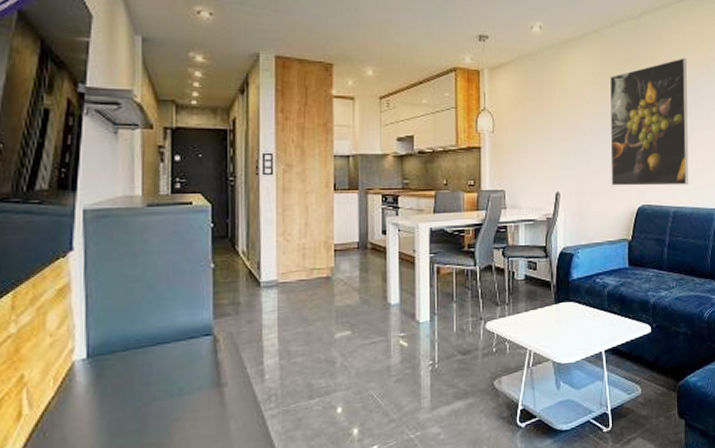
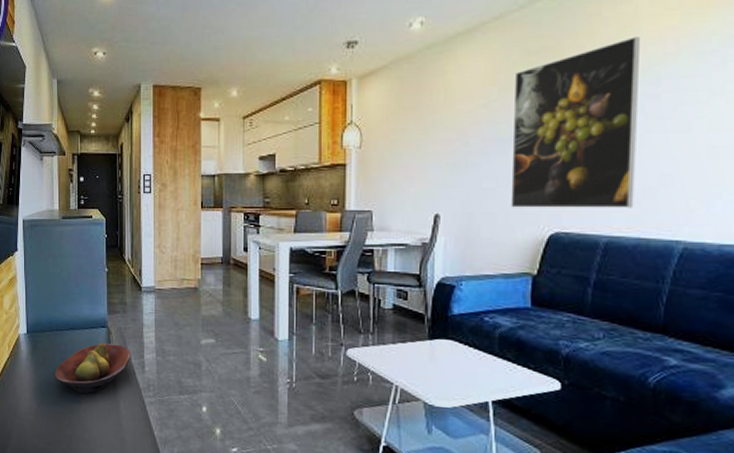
fruit bowl: none [132,353,247,424] -> present [54,343,132,395]

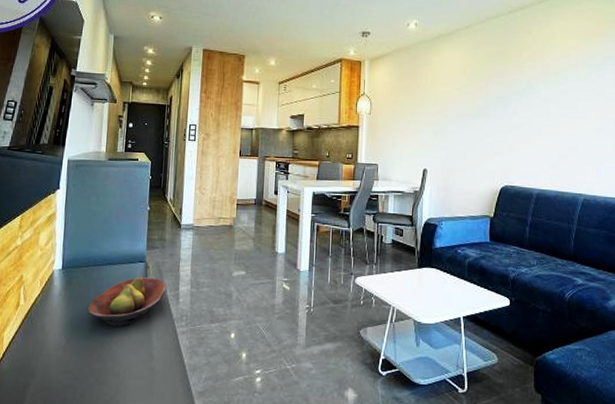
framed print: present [511,37,640,208] -> none [476,51,555,170]

